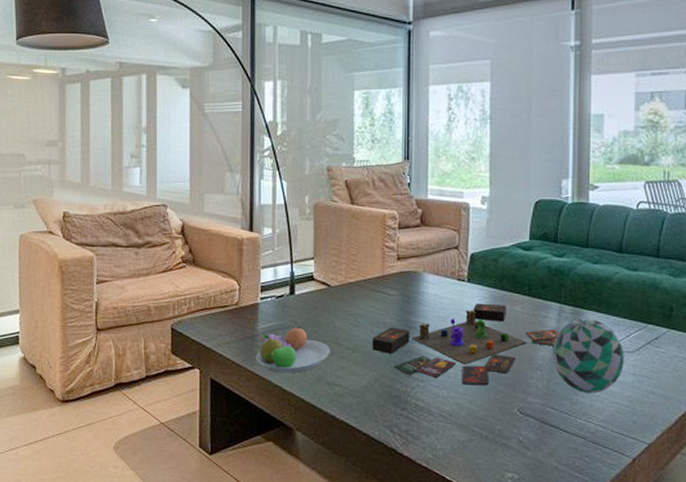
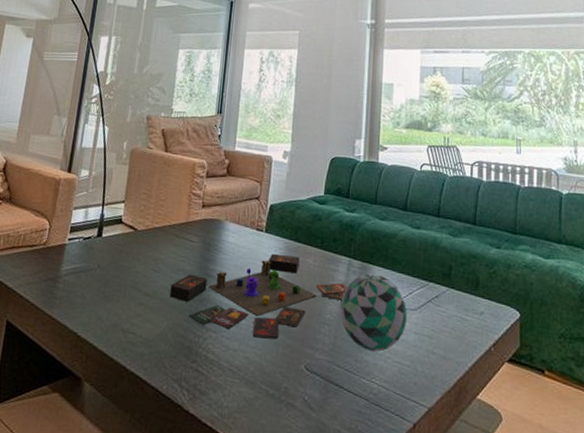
fruit bowl: present [255,326,331,374] -> none [54,269,130,319]

